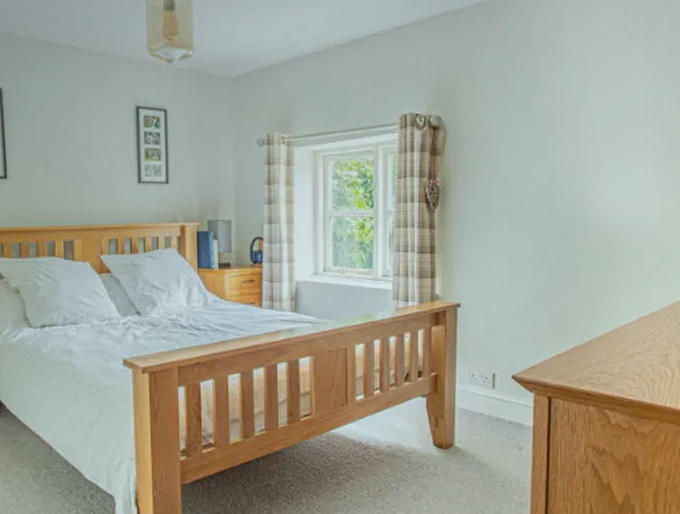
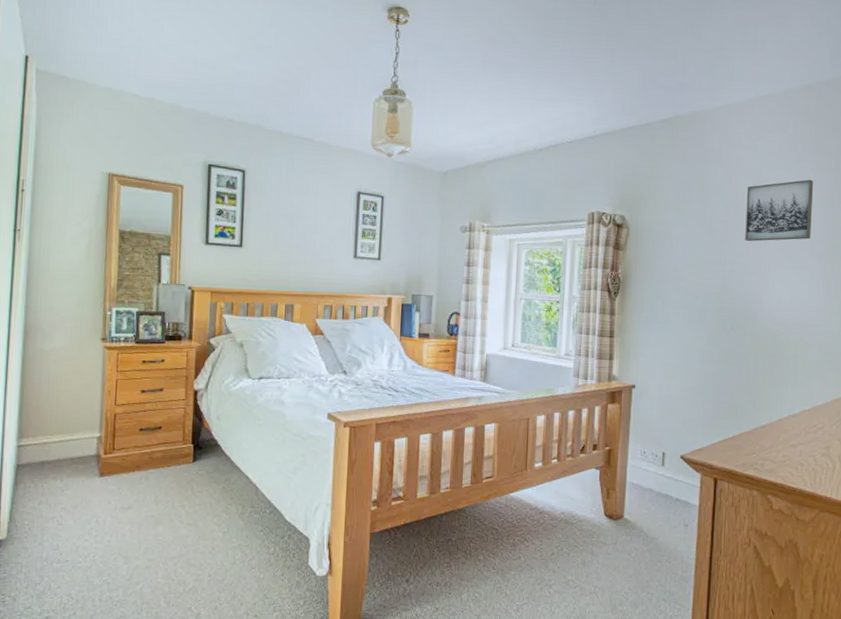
wall art: none [573,63,647,138] -> present [745,179,814,242]

